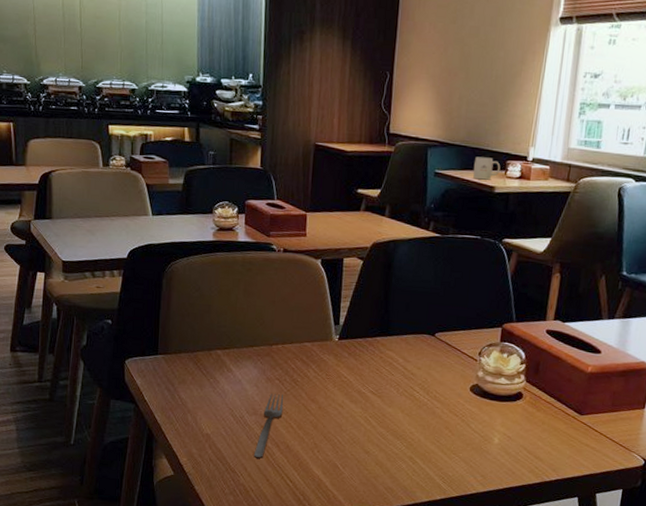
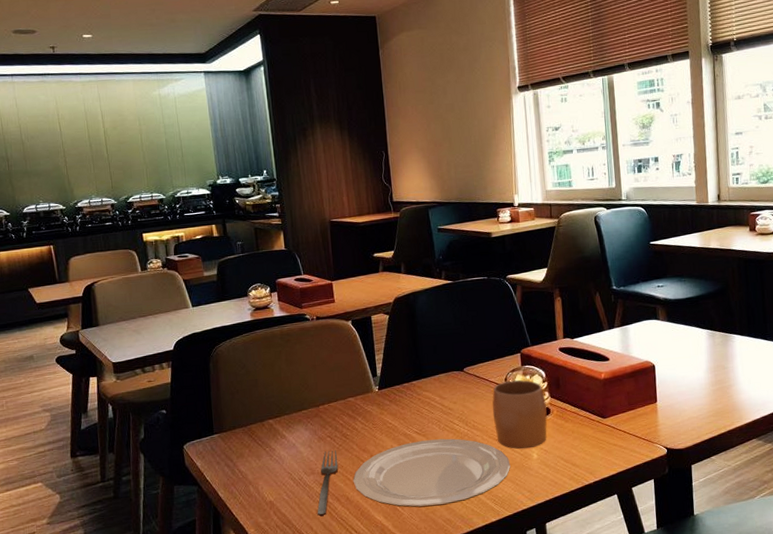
plate: none [296,401,468,473] -> present [353,438,511,508]
mug: none [458,355,520,431] -> present [492,380,547,449]
mug: present [473,156,501,180] -> none [469,209,493,229]

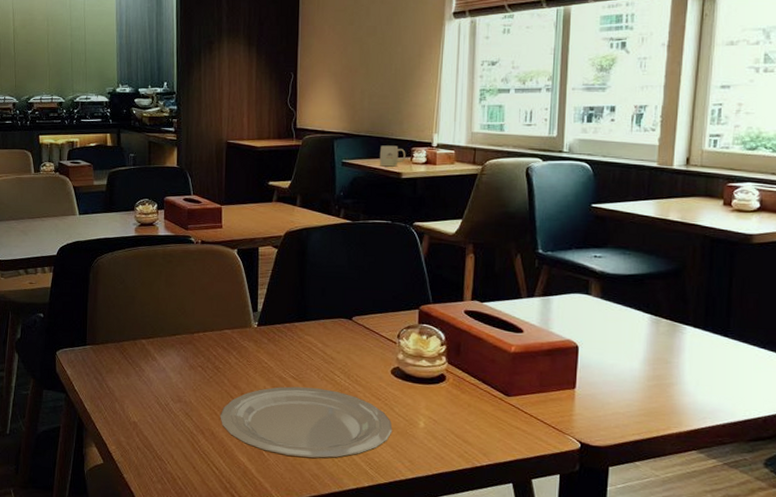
fork: present [317,450,339,516] -> none [179,381,207,446]
mug: none [469,209,493,229] -> present [379,145,406,167]
mug: present [492,380,547,449] -> none [379,338,442,415]

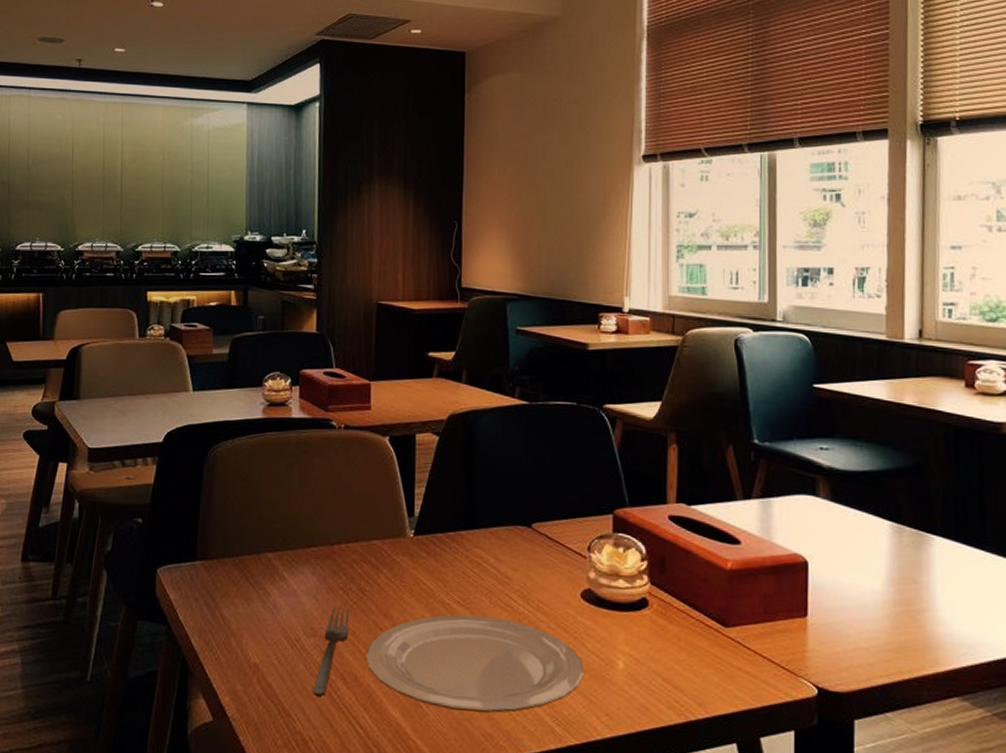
fork: none [179,381,207,446] -> present [313,608,350,696]
mug: present [379,145,406,167] -> none [560,310,592,336]

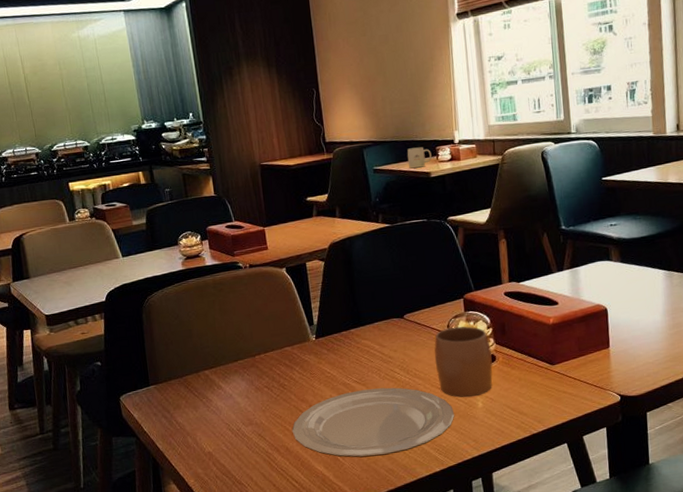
fork: present [313,608,350,696] -> none [256,401,277,466]
mug: none [560,310,592,336] -> present [407,147,432,169]
mug: none [566,550,643,652] -> present [434,326,493,397]

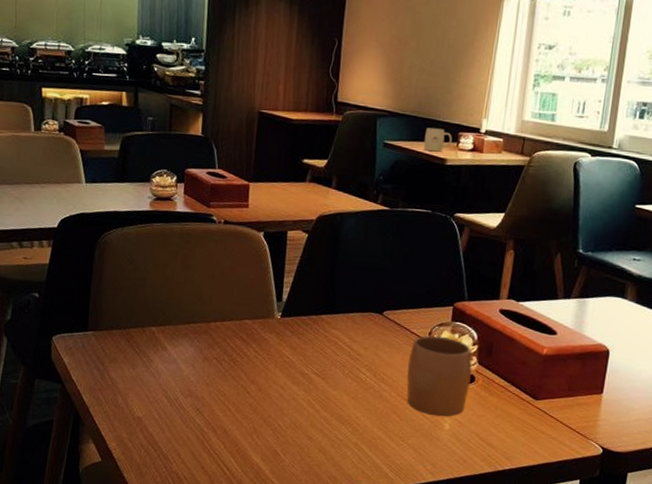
plate: present [292,387,455,458] -> none [234,383,417,461]

